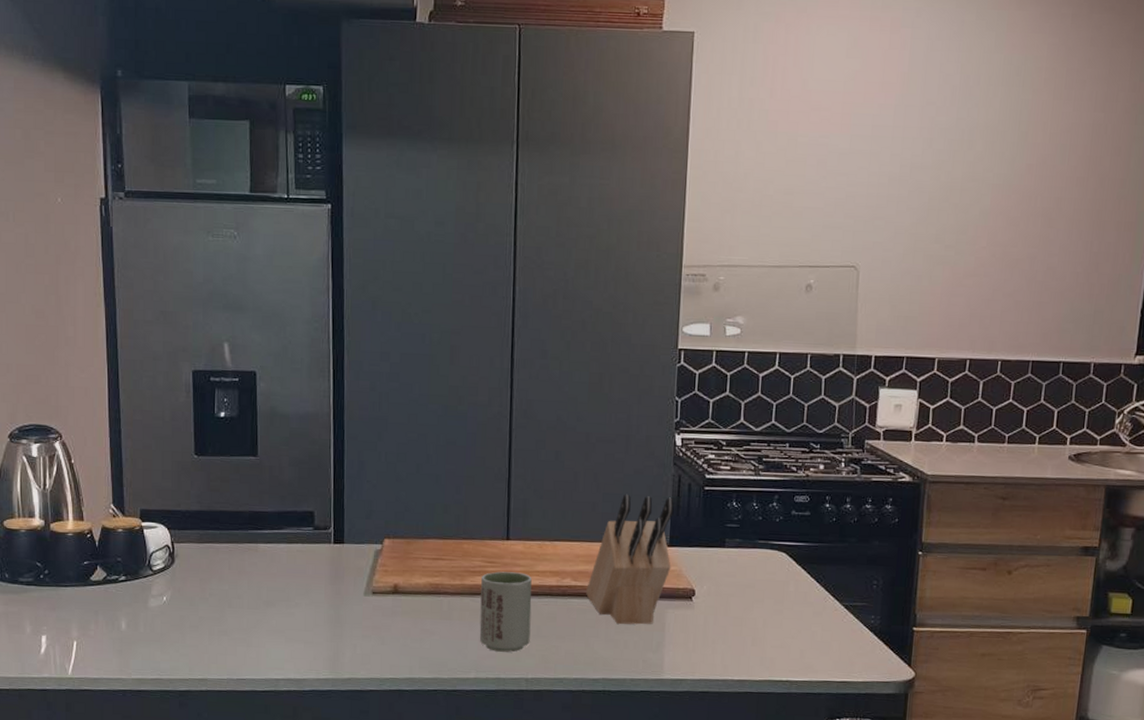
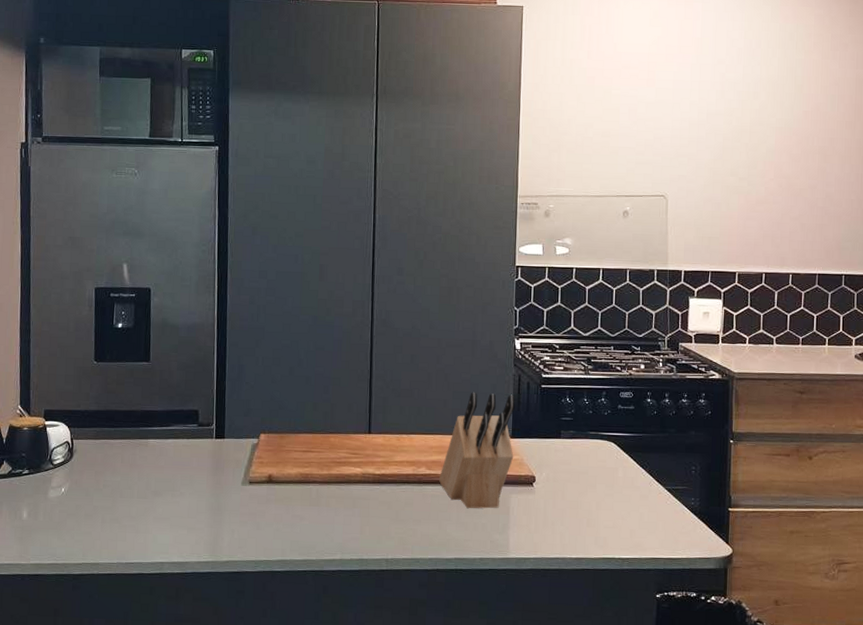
cup: present [479,571,532,653] -> none [344,462,391,535]

